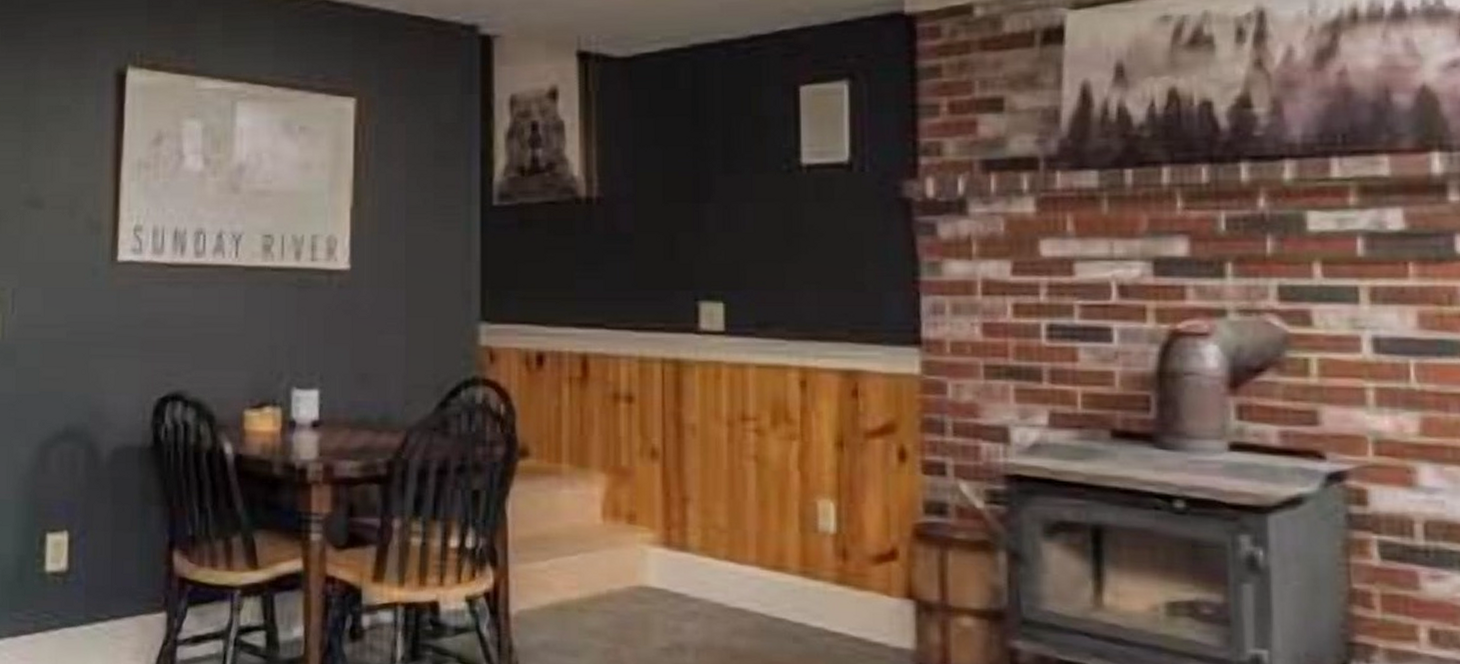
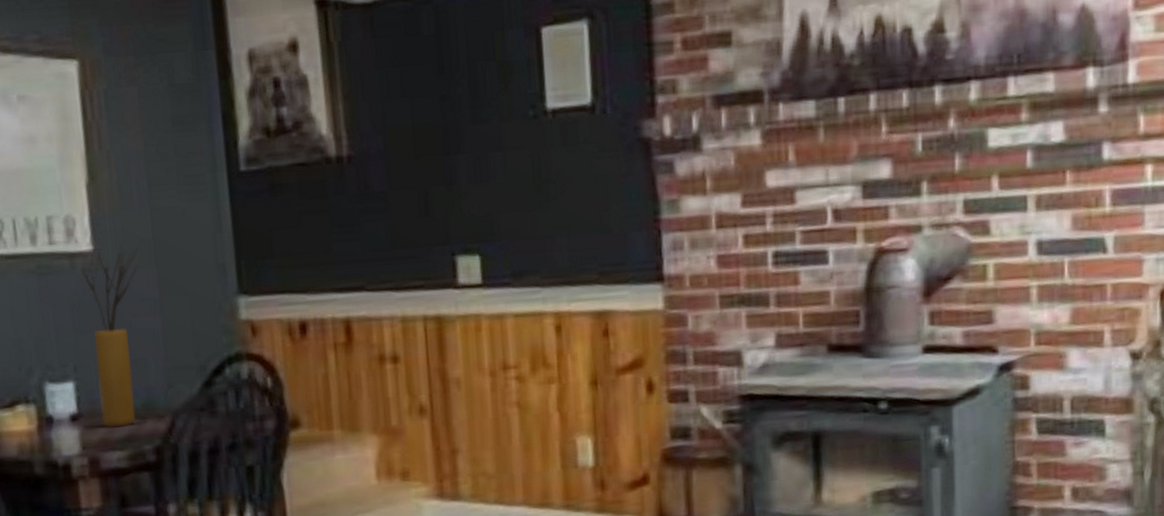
vase: none [338,262,391,438] -> present [82,241,140,427]

